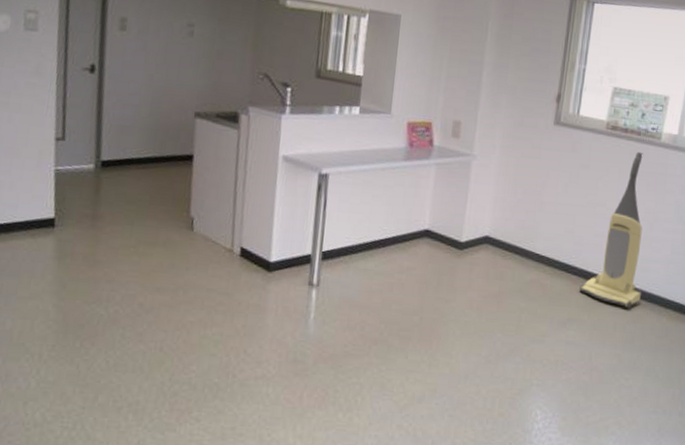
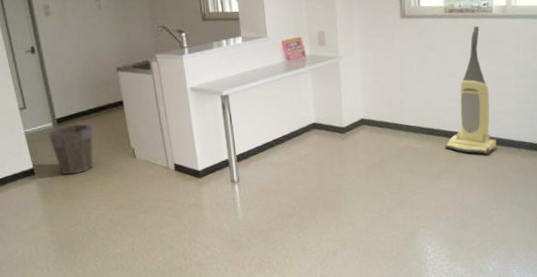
waste bin: none [84,171,146,237] -> present [47,124,94,175]

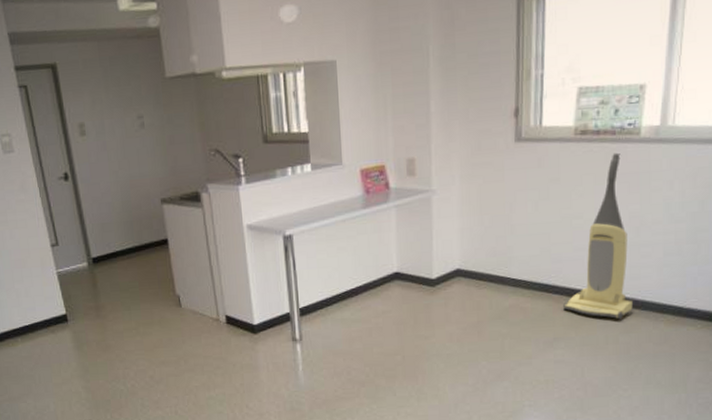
waste bin: present [47,124,94,175] -> none [82,264,134,323]

